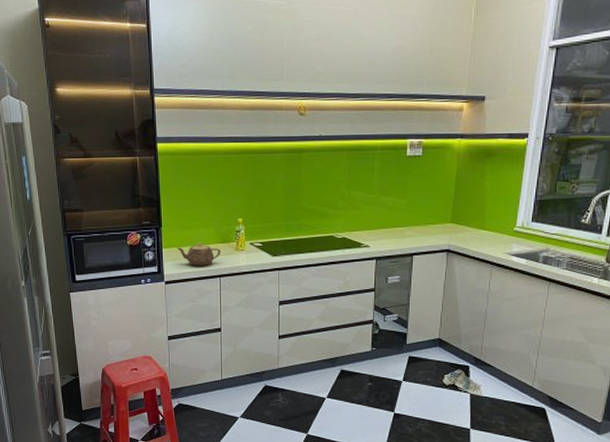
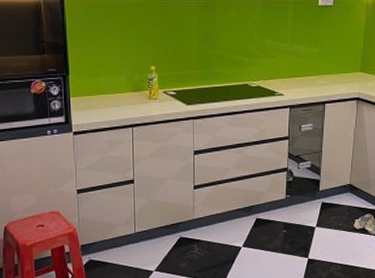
teapot: present [176,242,220,266] -> none [85,91,133,116]

